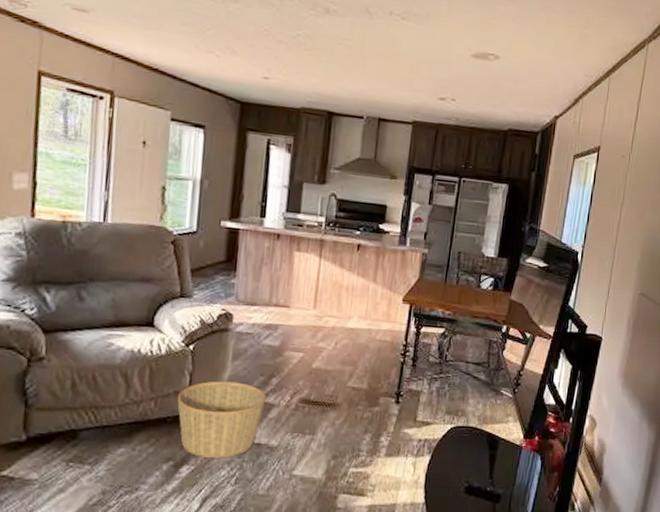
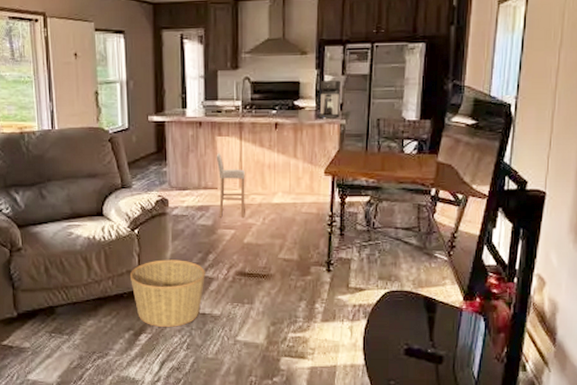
bar stool: none [288,269,321,342] -> present [216,153,245,219]
coffee maker: none [401,207,427,248] -> present [318,80,341,120]

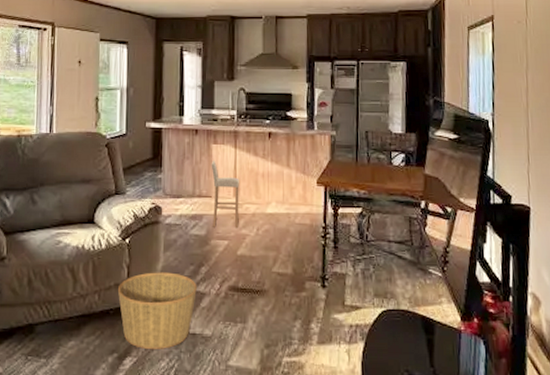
coffee maker: present [318,80,341,120] -> none [309,94,331,131]

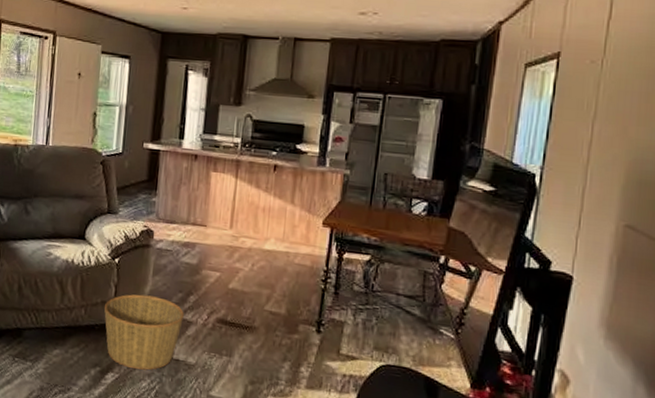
bar stool: present [211,161,239,229] -> none [205,189,237,262]

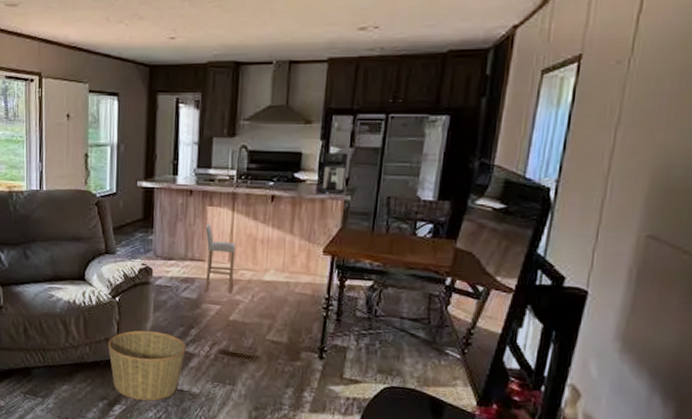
bar stool: none [205,189,237,262] -> present [205,224,235,295]
coffee maker: none [320,127,348,169] -> present [320,153,348,195]

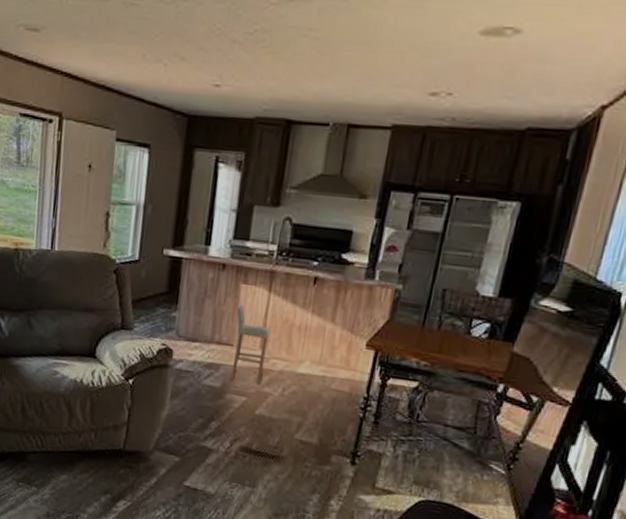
basket: present [107,330,186,401] -> none [116,418,204,499]
coffee maker: present [320,153,348,195] -> none [368,233,404,283]

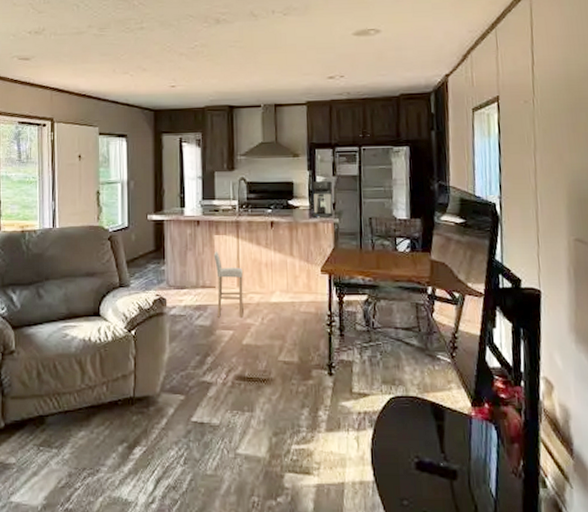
coffee maker: none [368,233,404,283] -> present [312,181,333,218]

